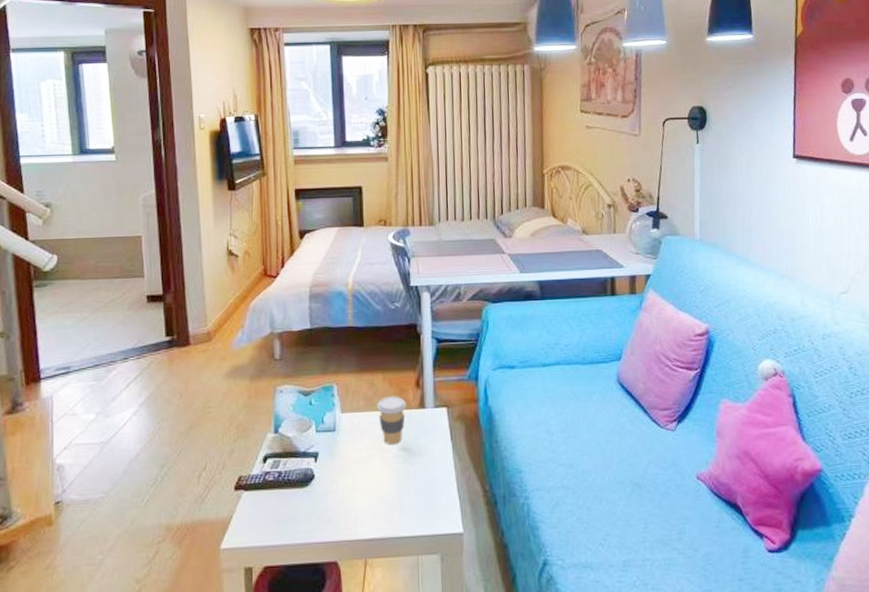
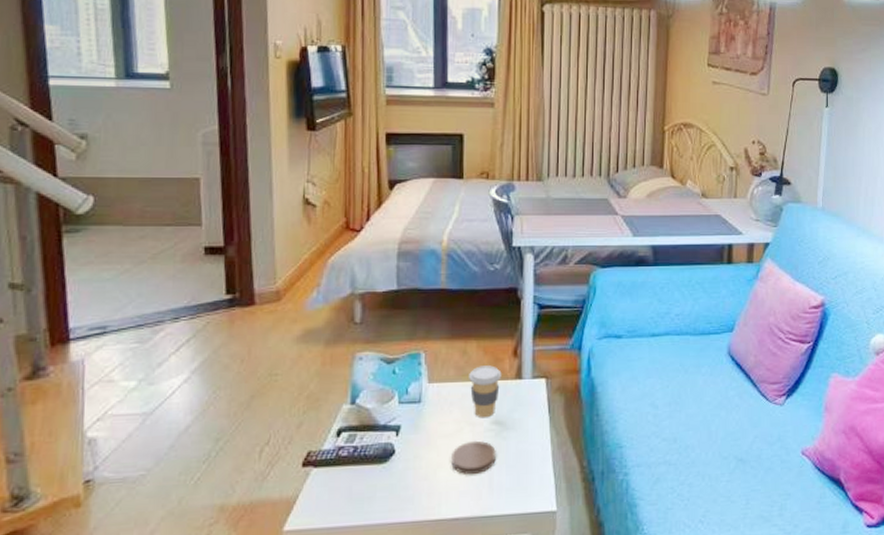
coaster: none [365,466,405,499] -> present [451,440,496,475]

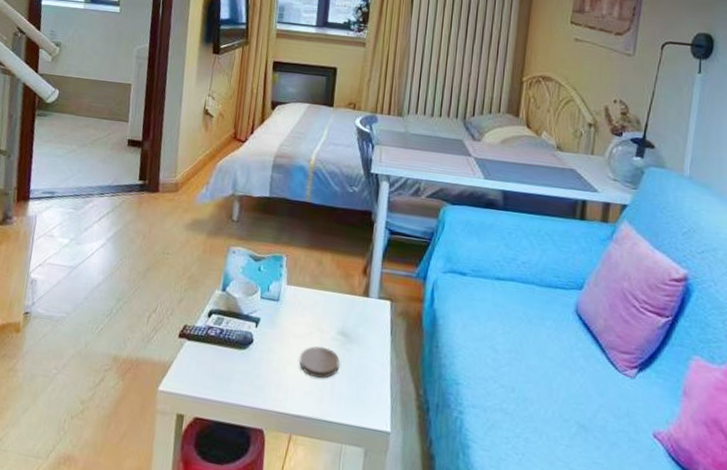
coffee cup: present [469,365,502,418] -> none [322,278,351,327]

